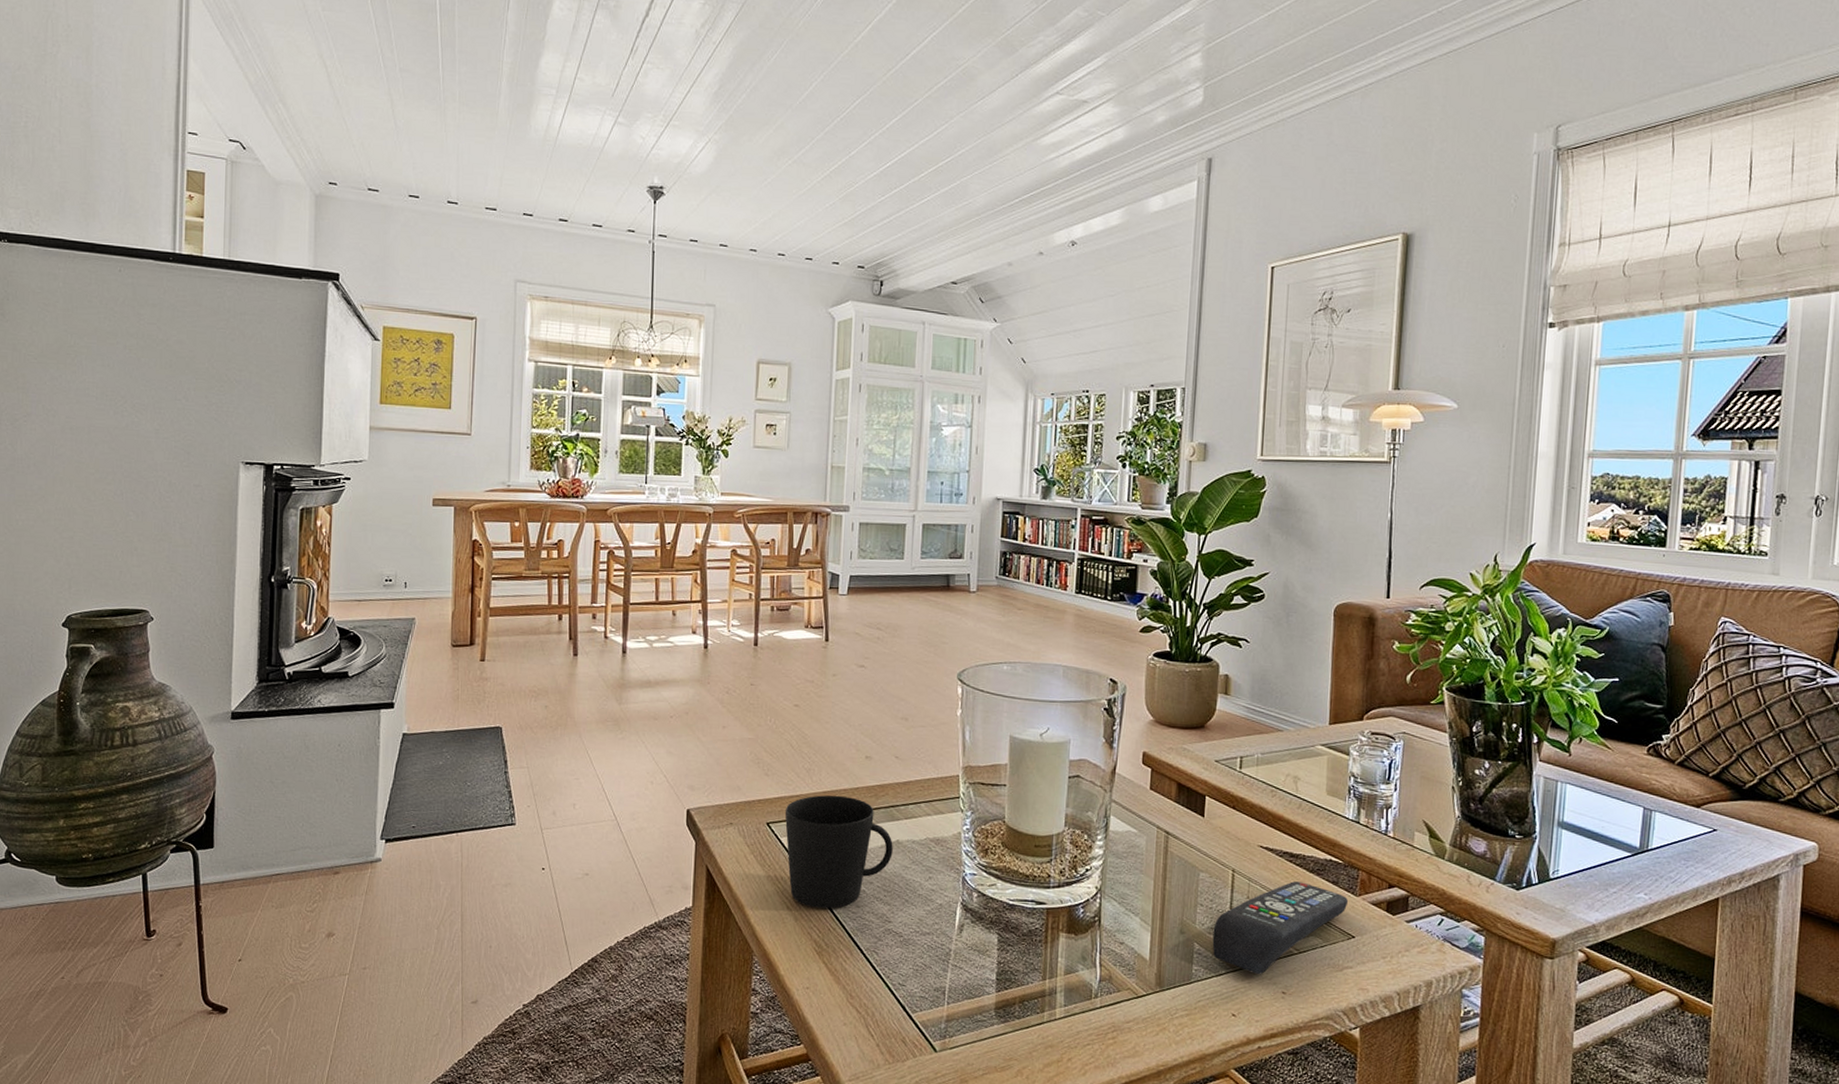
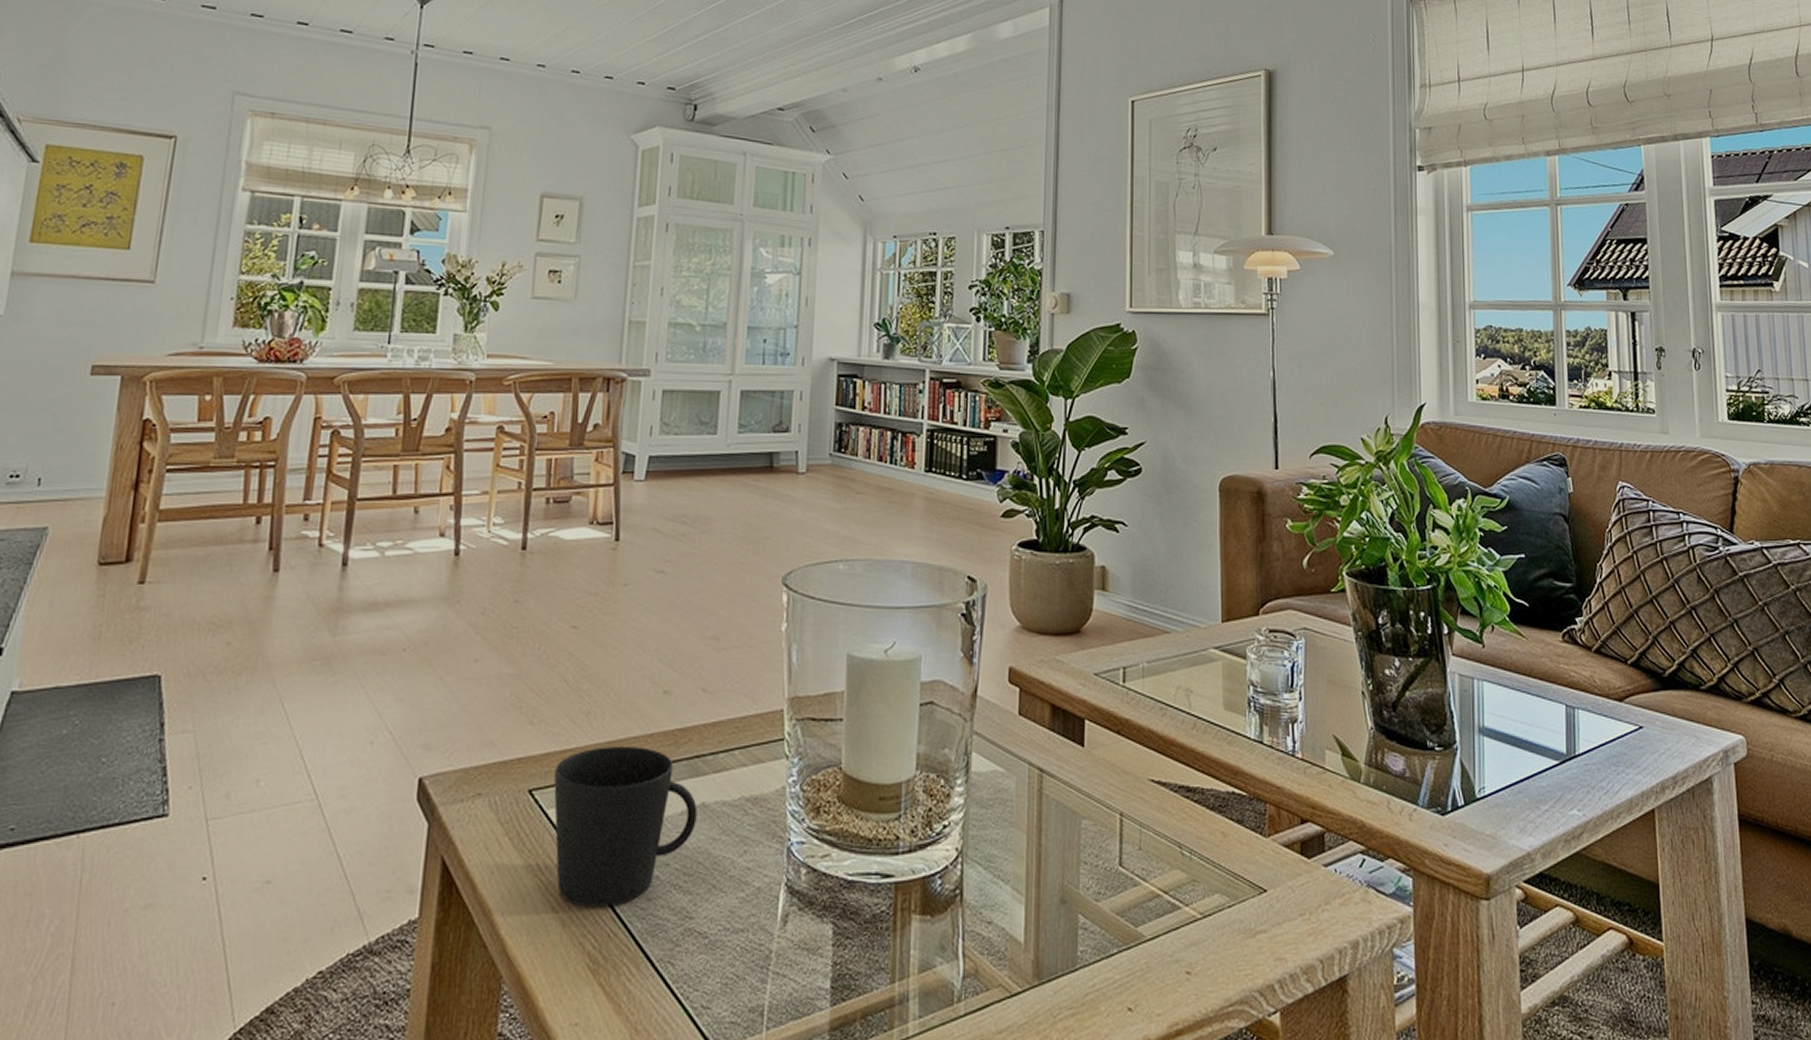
remote control: present [1212,881,1348,975] -> none [1100,823,1256,952]

